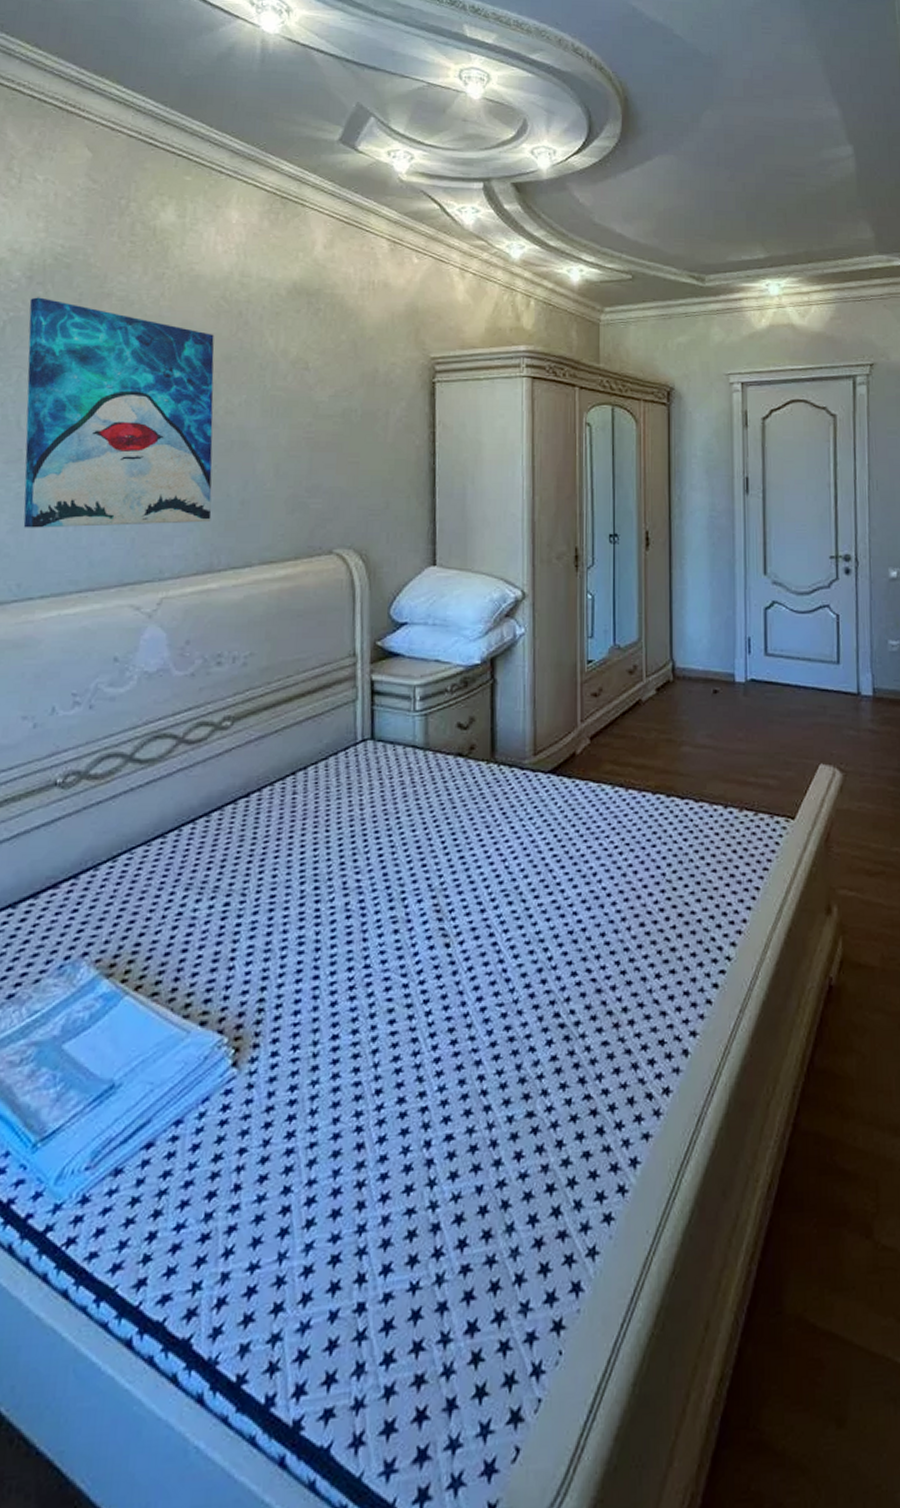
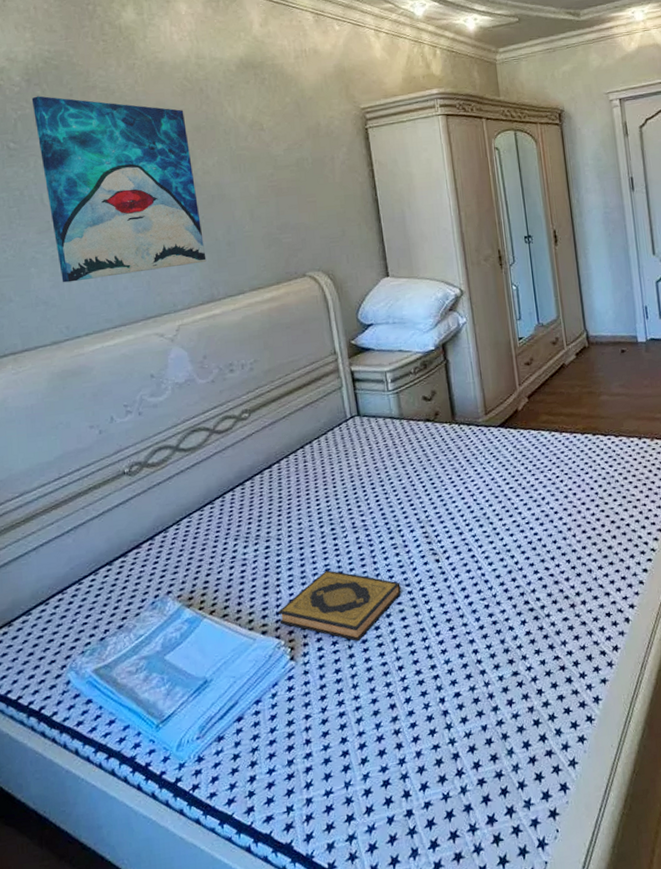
hardback book: none [226,944,394,1047] -> present [278,570,401,641]

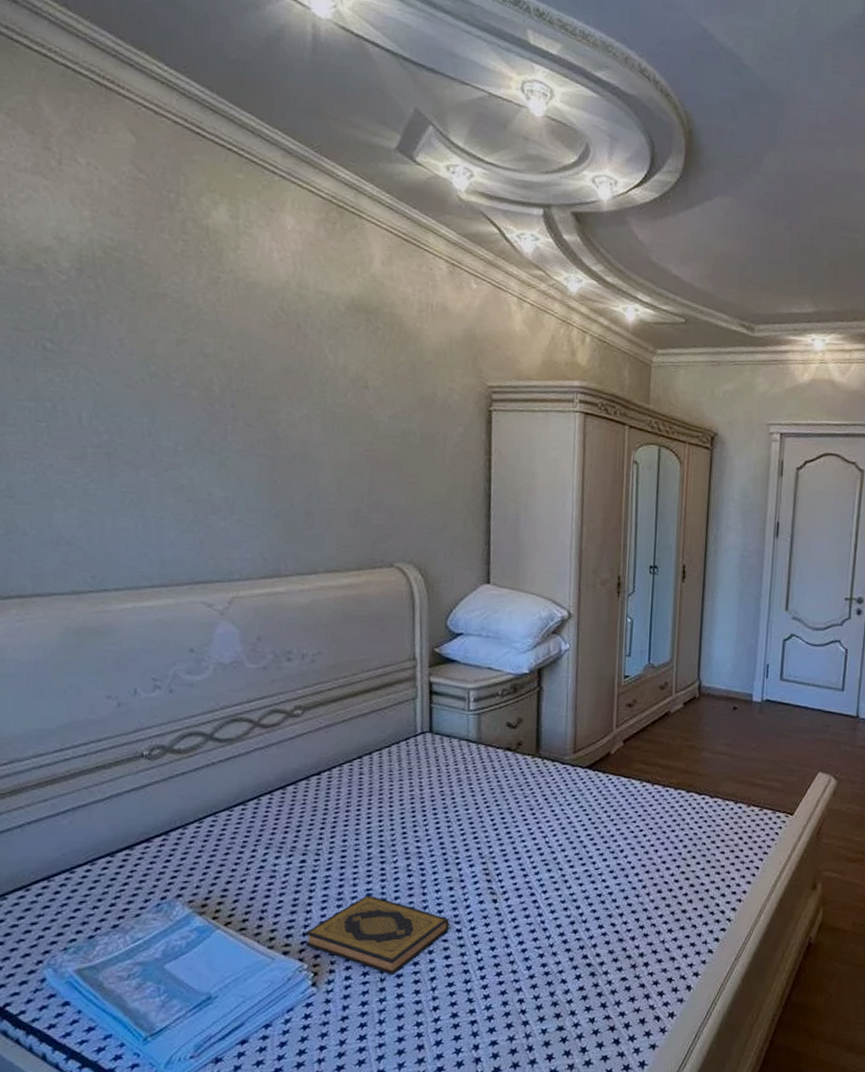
wall art: present [31,96,207,283] -> none [81,291,277,530]

